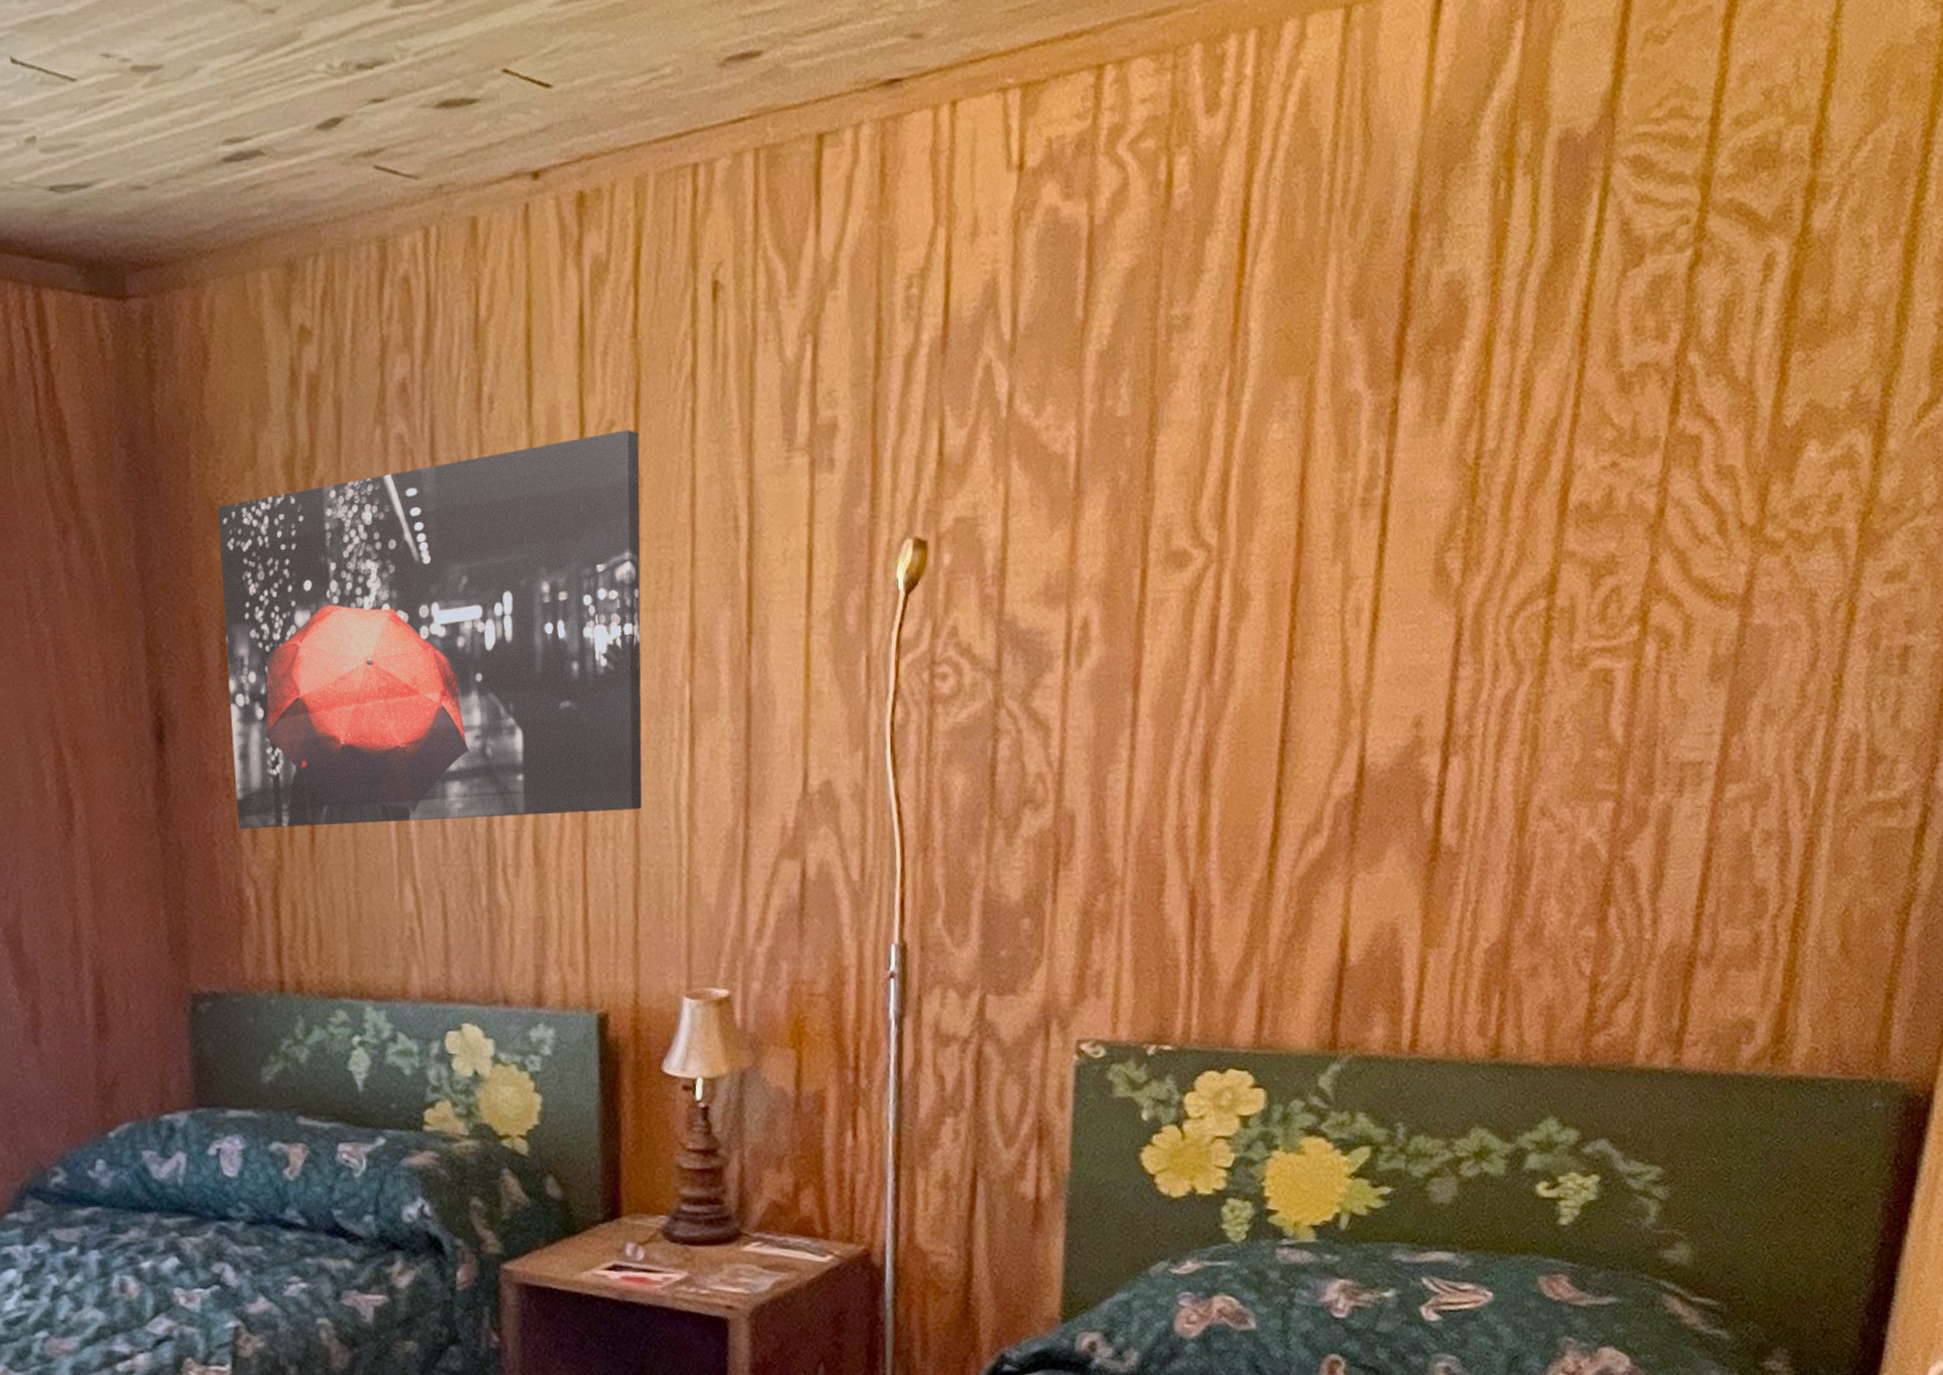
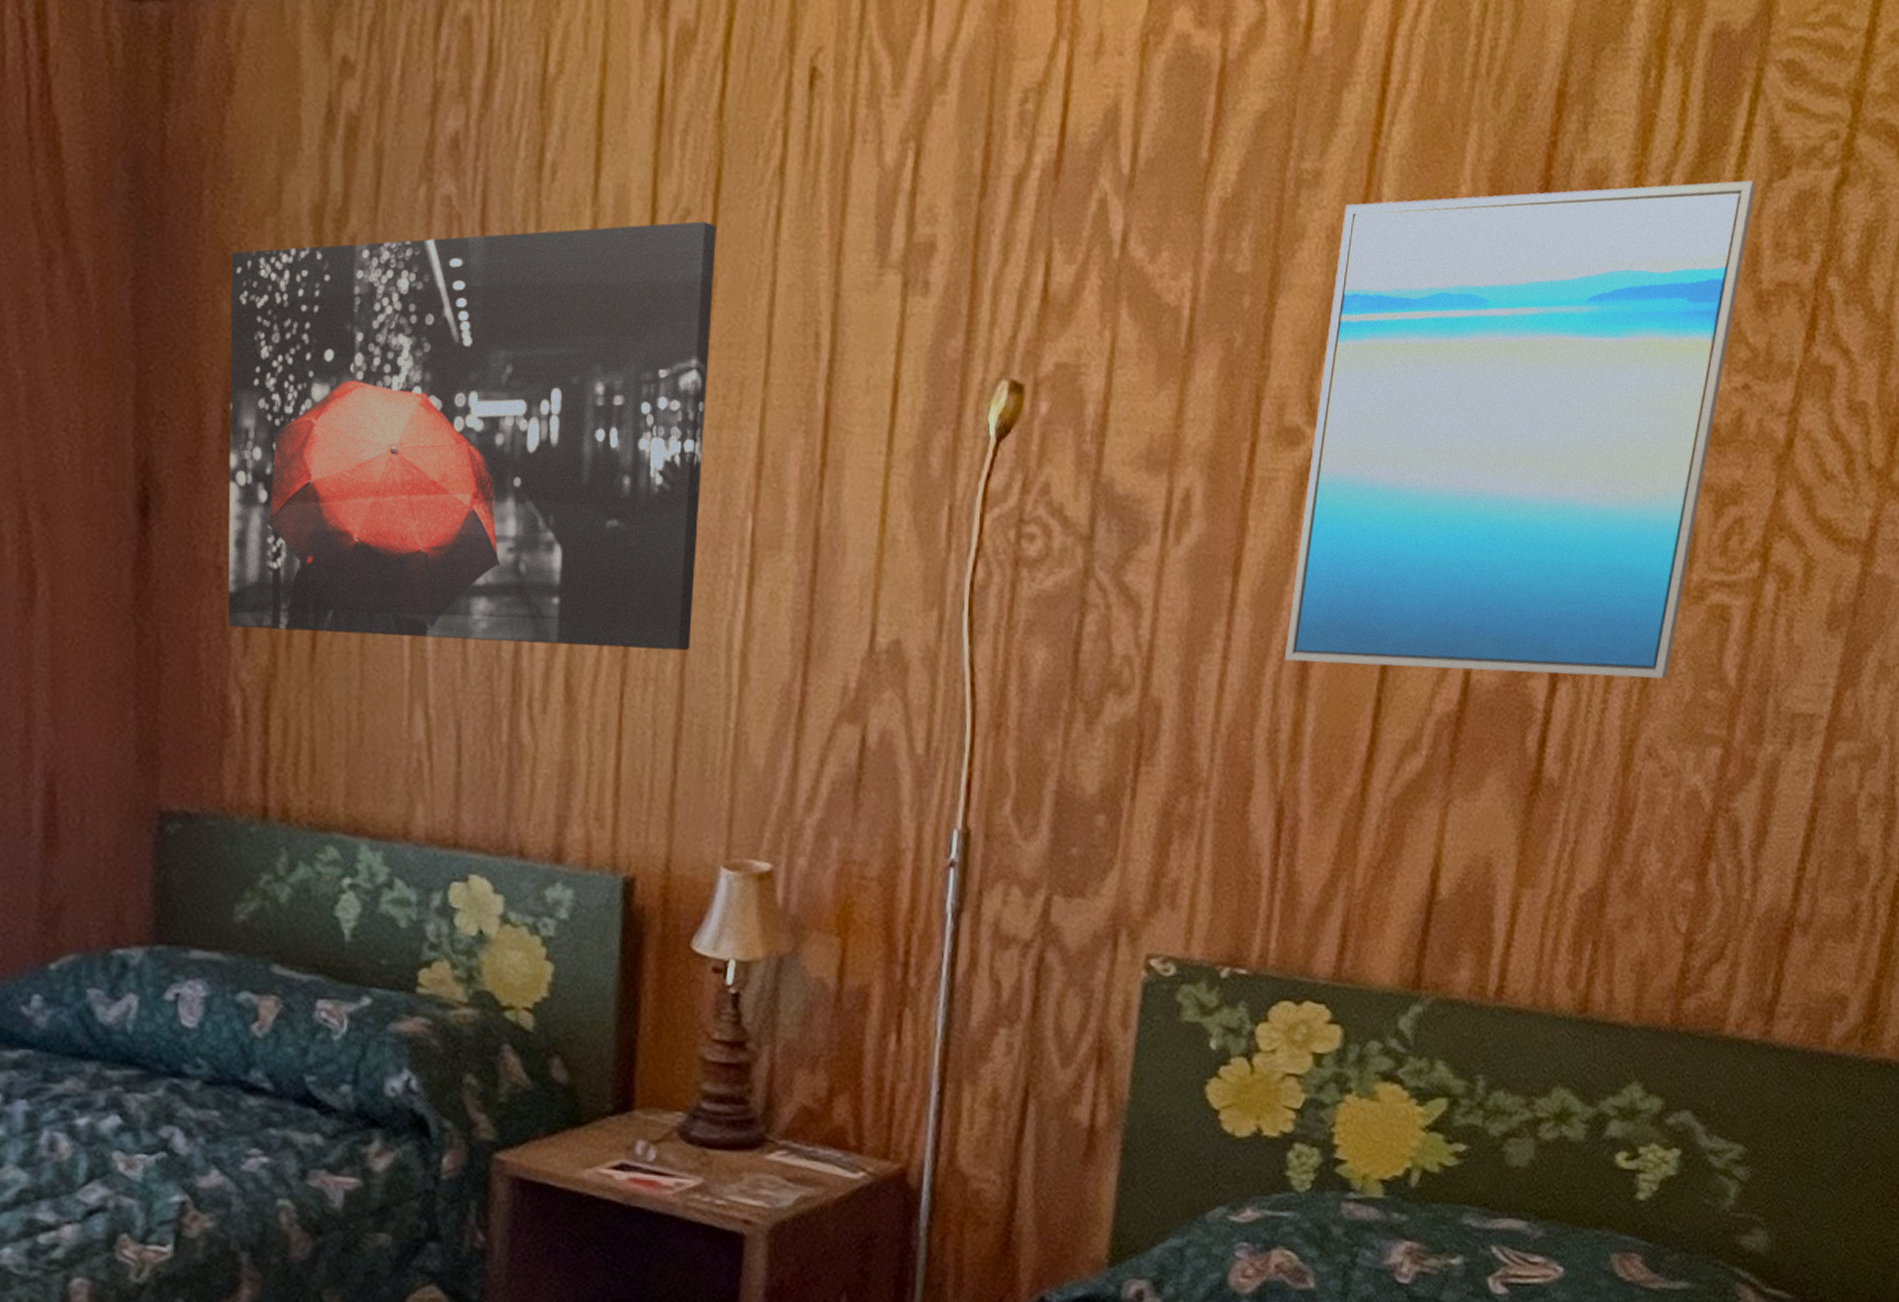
wall art: none [1186,272,1611,763] -> present [1284,180,1756,679]

